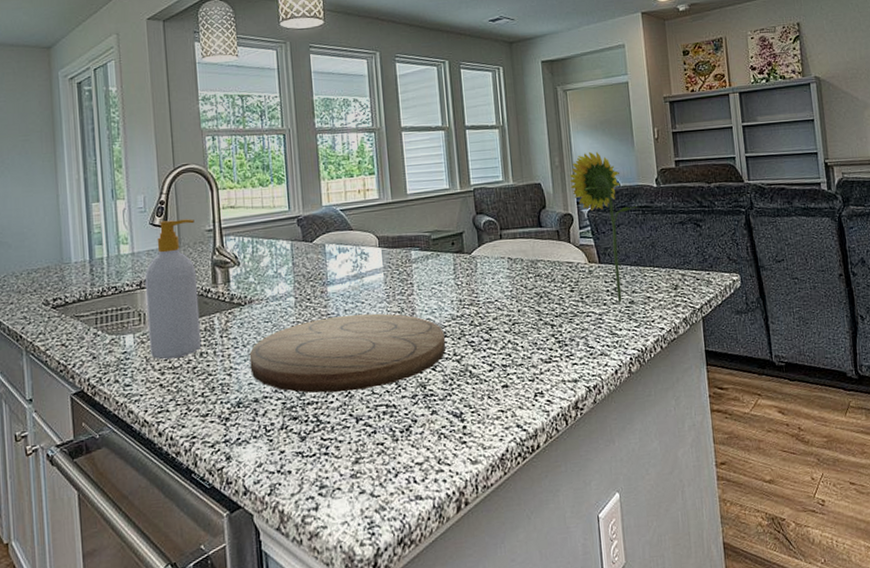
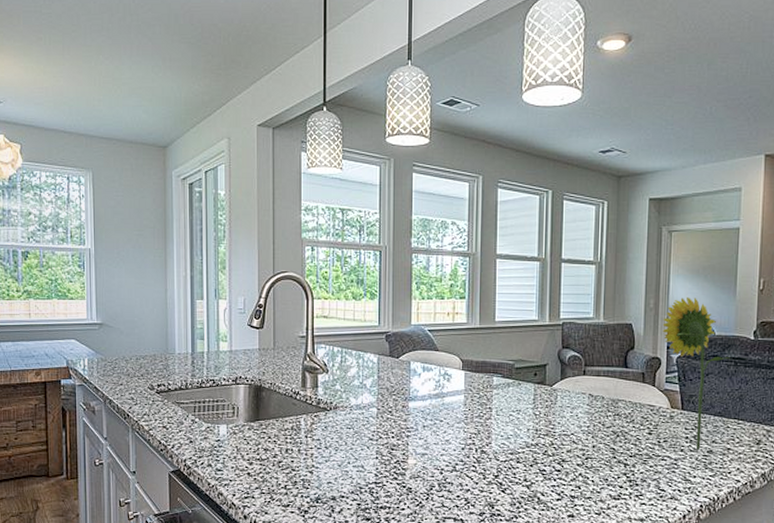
soap bottle: present [144,219,202,360] -> none [240,323,289,451]
cutting board: present [249,313,445,393] -> none [330,431,517,501]

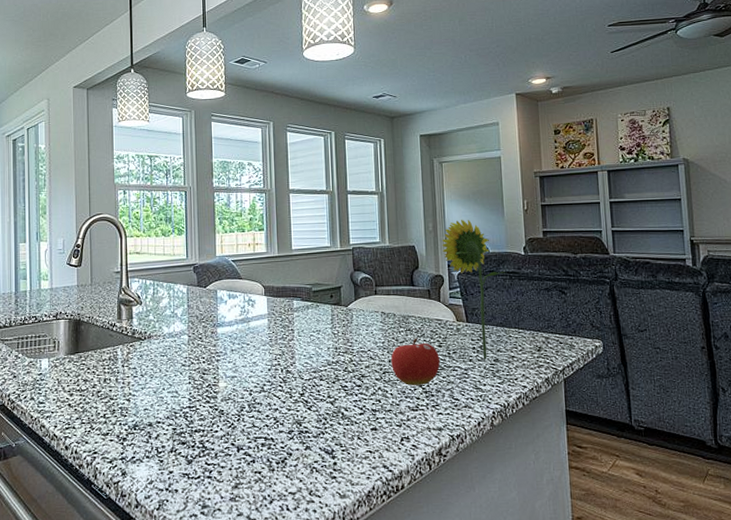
fruit: none [595,423,648,473] -> present [391,338,440,385]

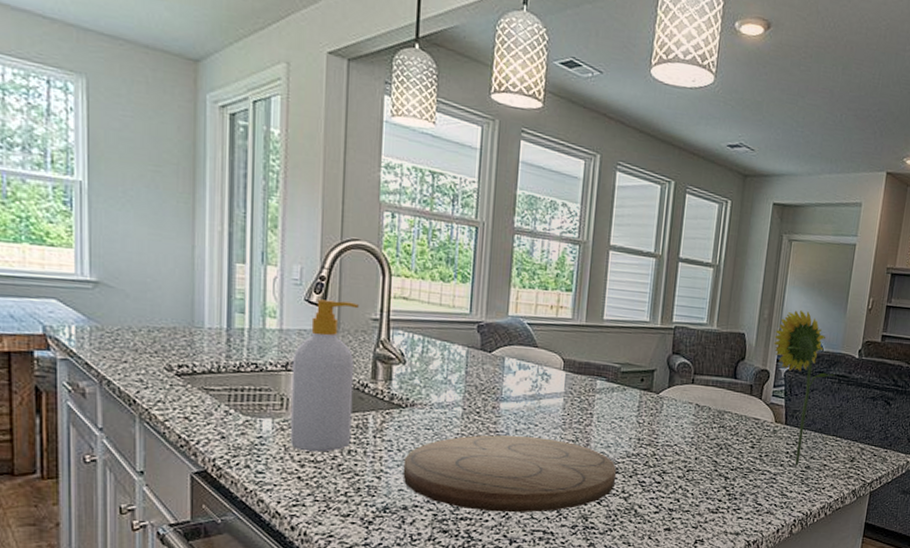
soap bottle: none [60,261,106,383] -> present [290,299,359,452]
cutting board: none [146,354,321,422] -> present [403,435,616,512]
fruit: present [391,338,440,385] -> none [697,436,750,487]

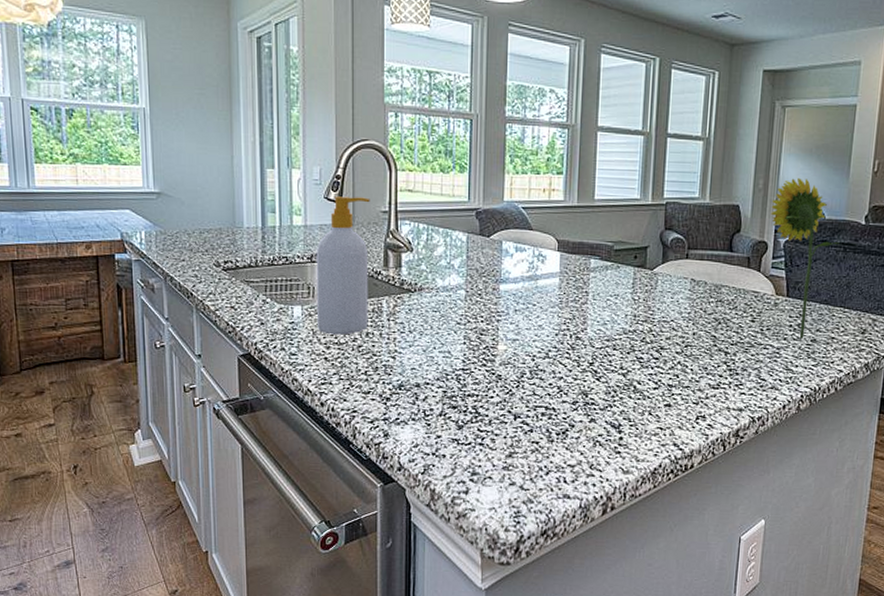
cutting board: present [403,435,616,512] -> none [415,315,613,389]

